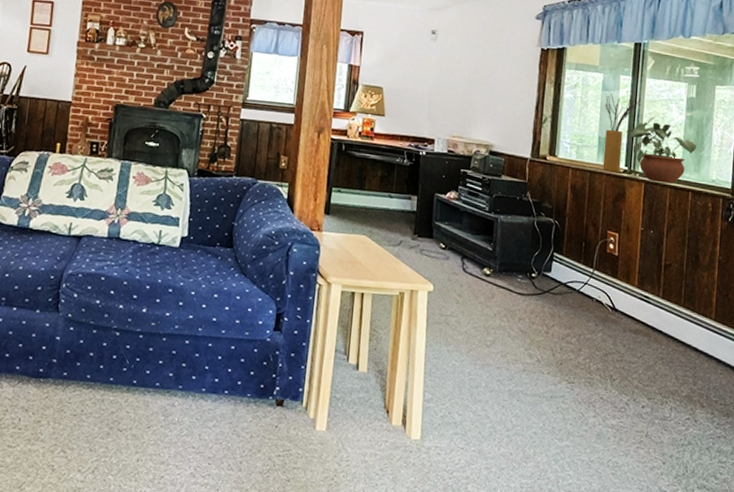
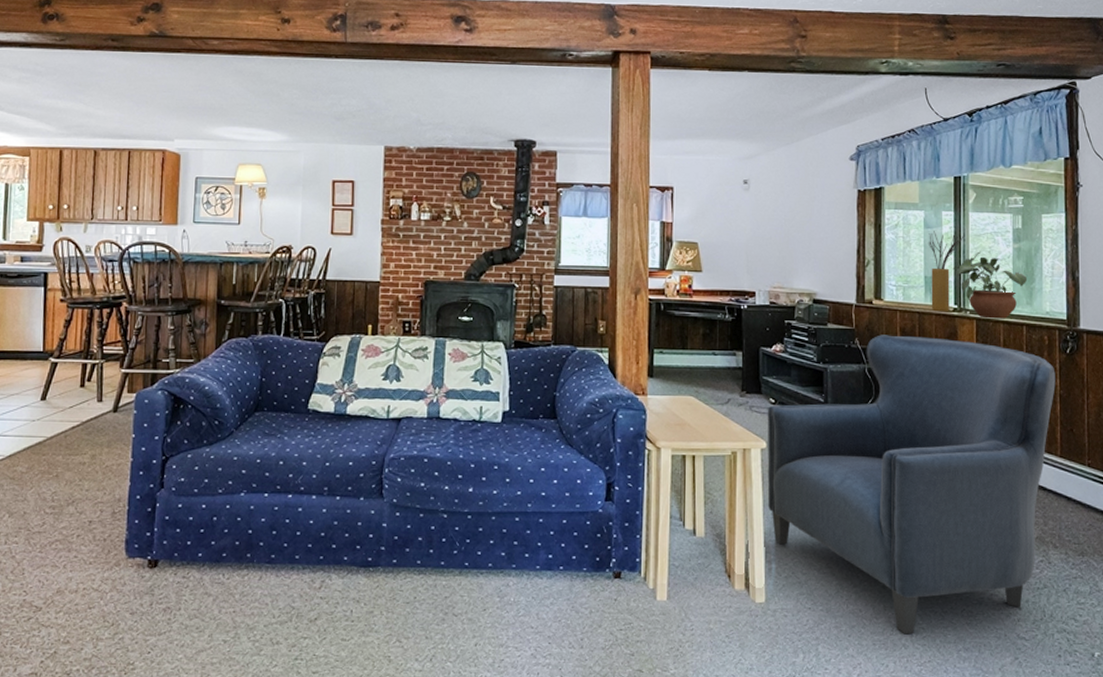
armchair: none [430,190,716,480] -> present [767,335,1056,635]

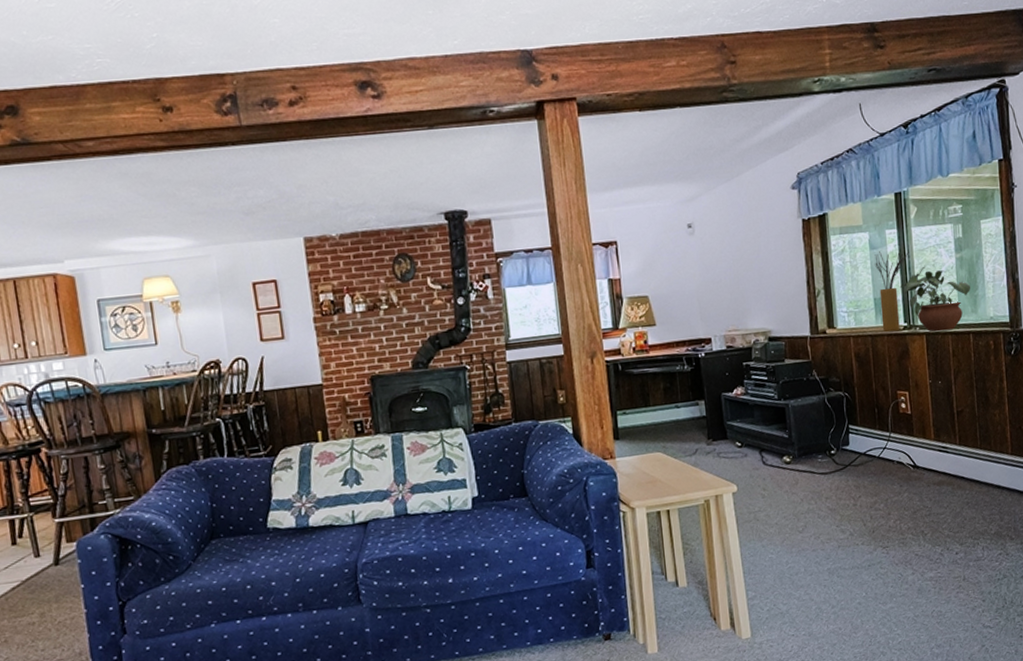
armchair: present [767,335,1056,635] -> none [734,356,1003,643]

